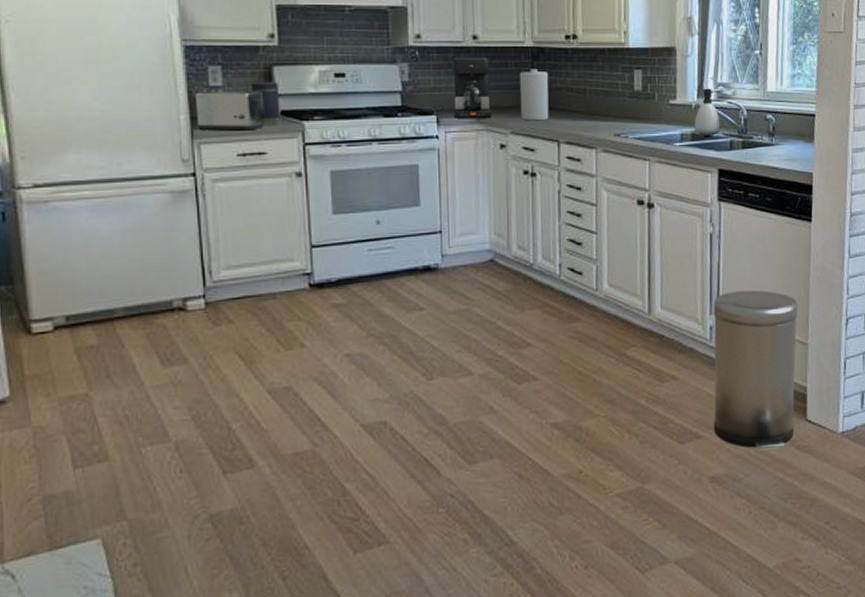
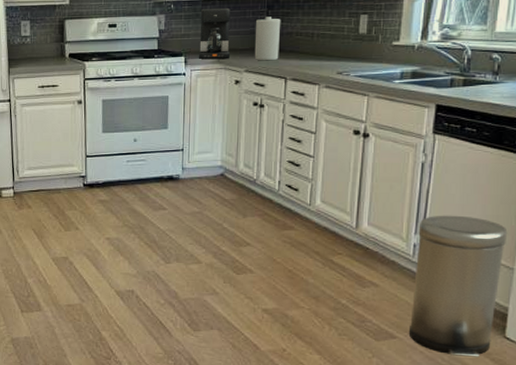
toaster: present [196,90,265,131] -> none [12,38,58,69]
cylinder: present [251,81,280,120] -> none [49,31,69,61]
soap dispenser: present [694,88,721,136] -> none [415,30,446,74]

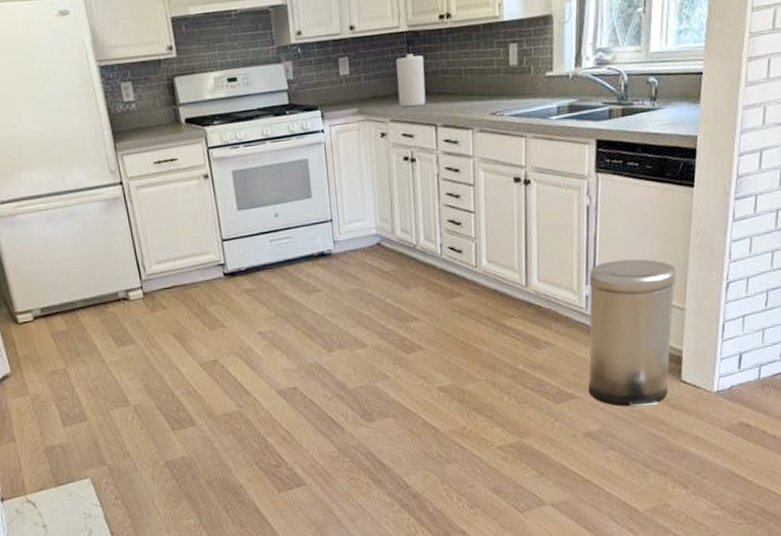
coffee maker: present [198,7,231,59] -> none [333,47,373,111]

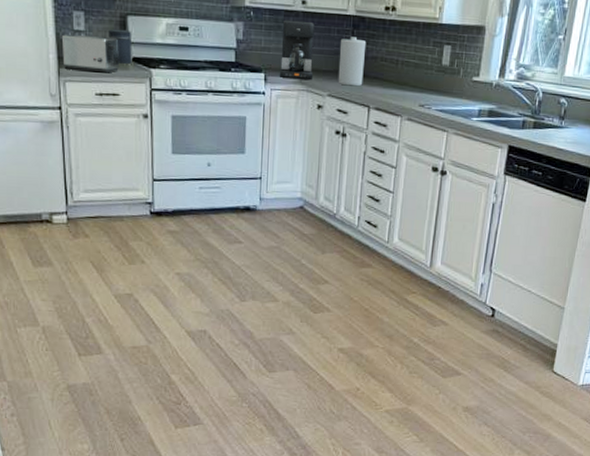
toaster: none [114,102,173,144] -> present [62,34,119,73]
cylinder: none [158,91,186,129] -> present [108,28,132,65]
coffee maker: none [333,47,373,111] -> present [279,19,315,81]
pedal bin: present [588,259,677,409] -> none [472,255,562,392]

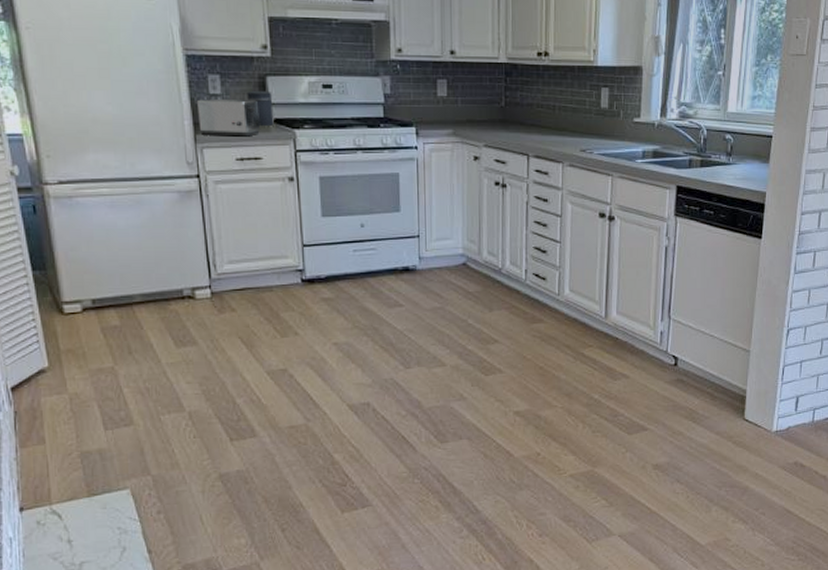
coffee maker: present [279,19,315,81] -> none [431,71,468,132]
paper towel holder: present [338,37,367,87] -> none [493,85,521,135]

